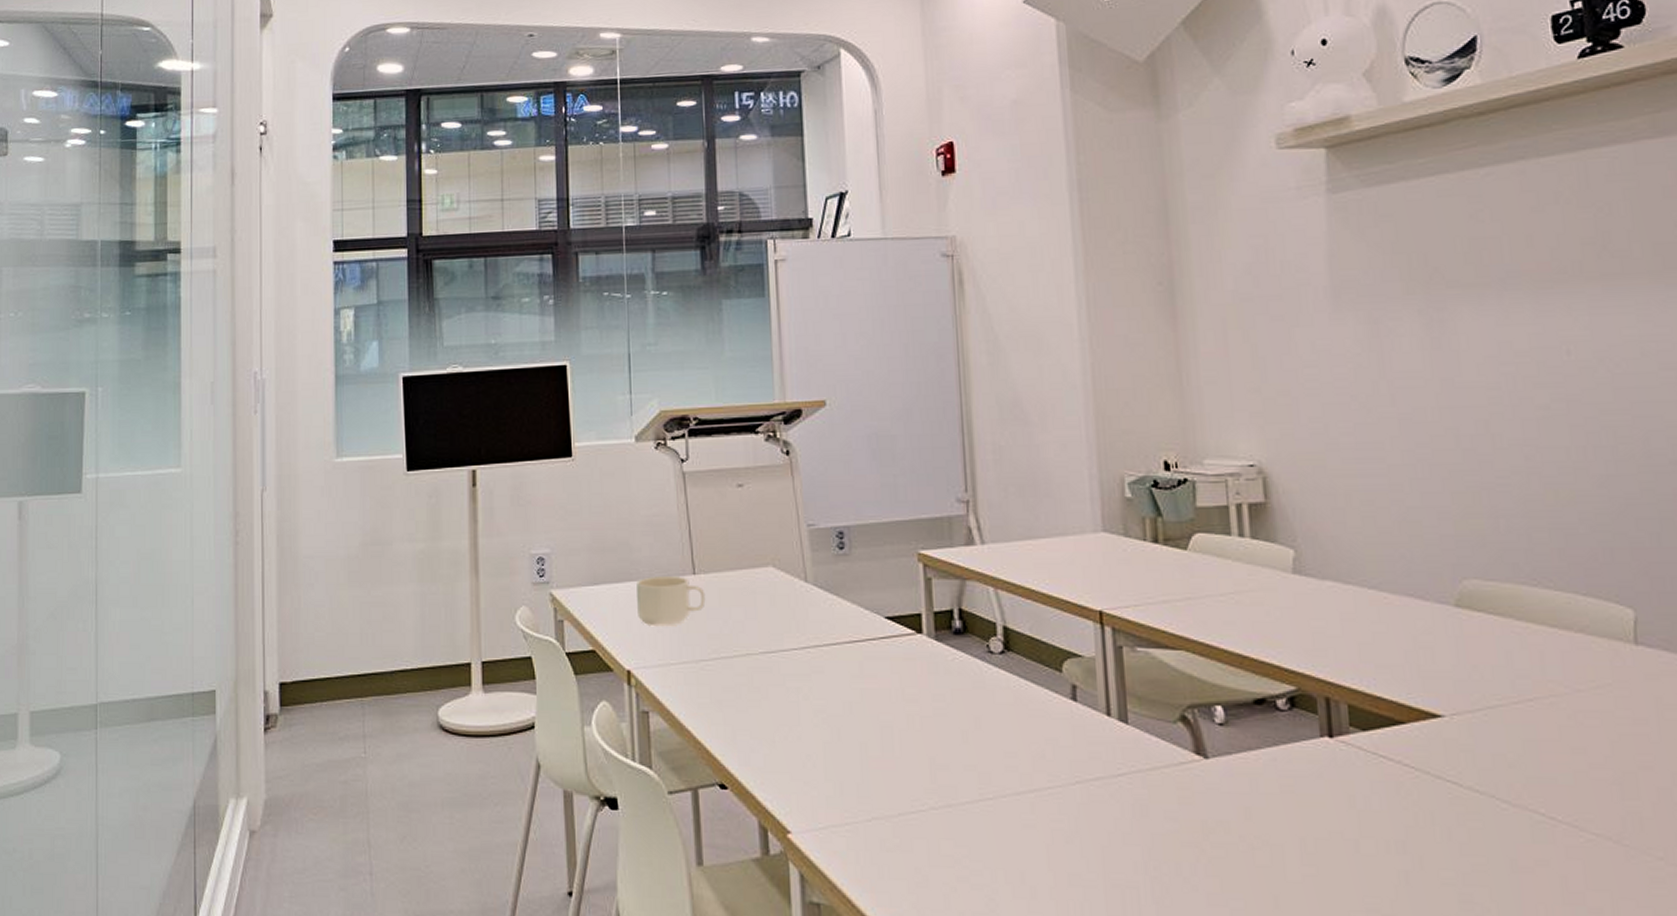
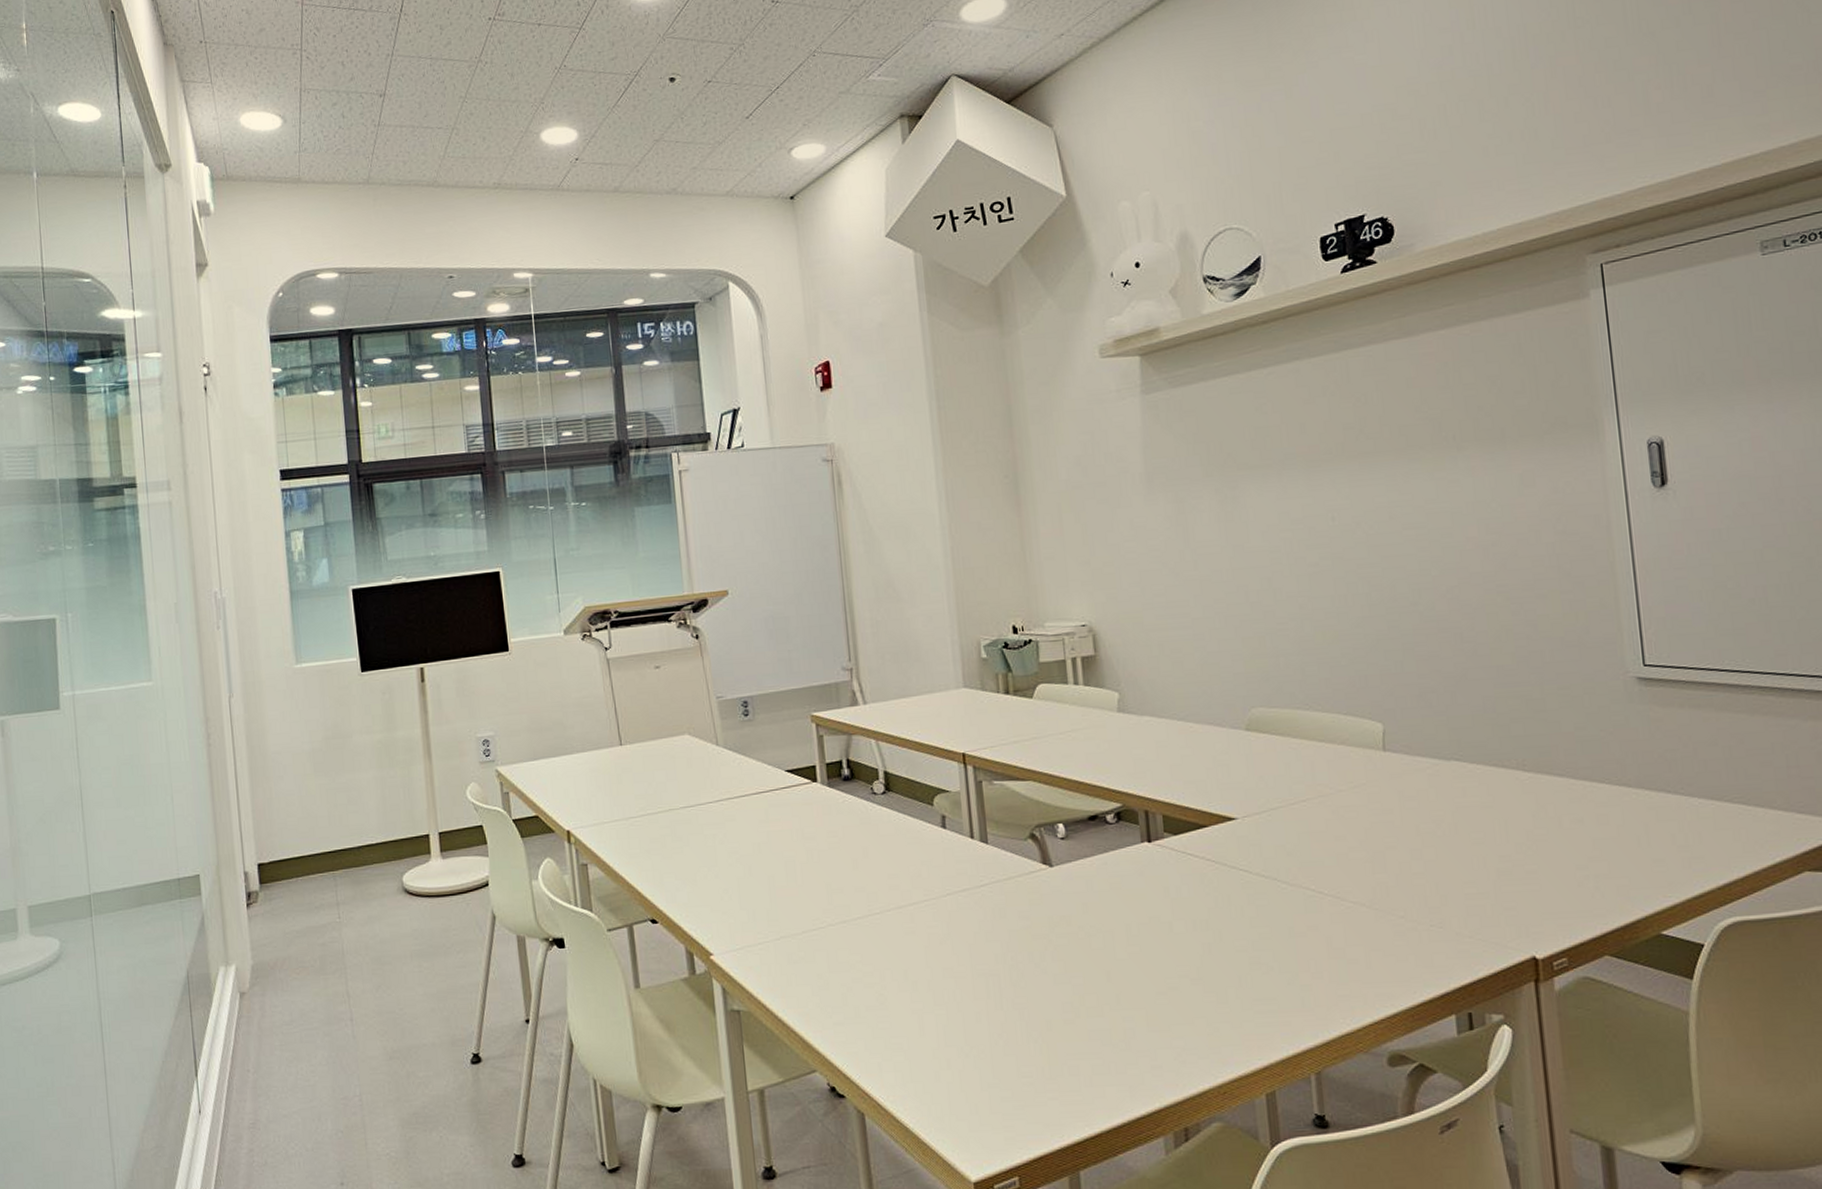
cup: present [637,576,706,627] -> none [571,748,632,792]

